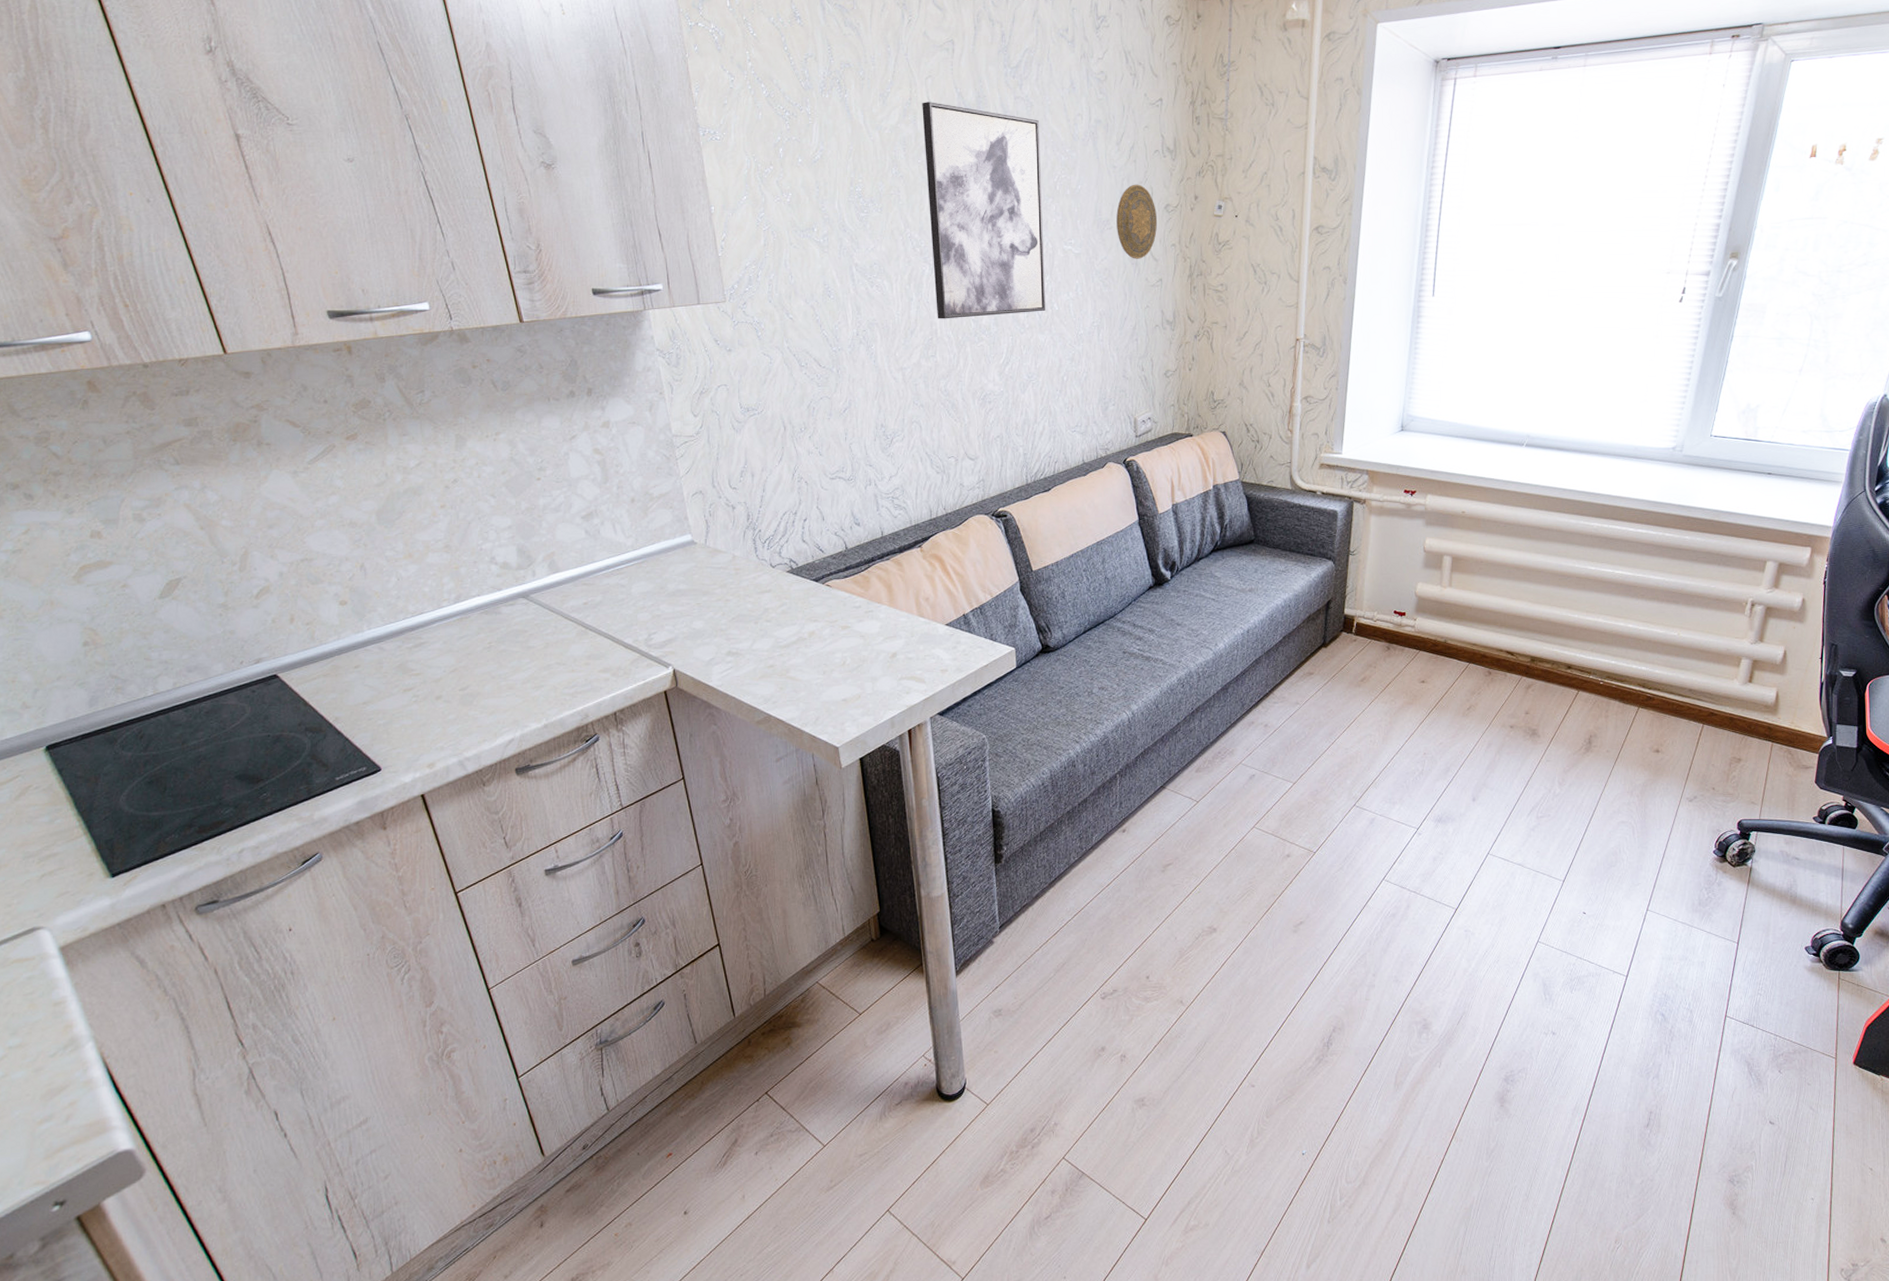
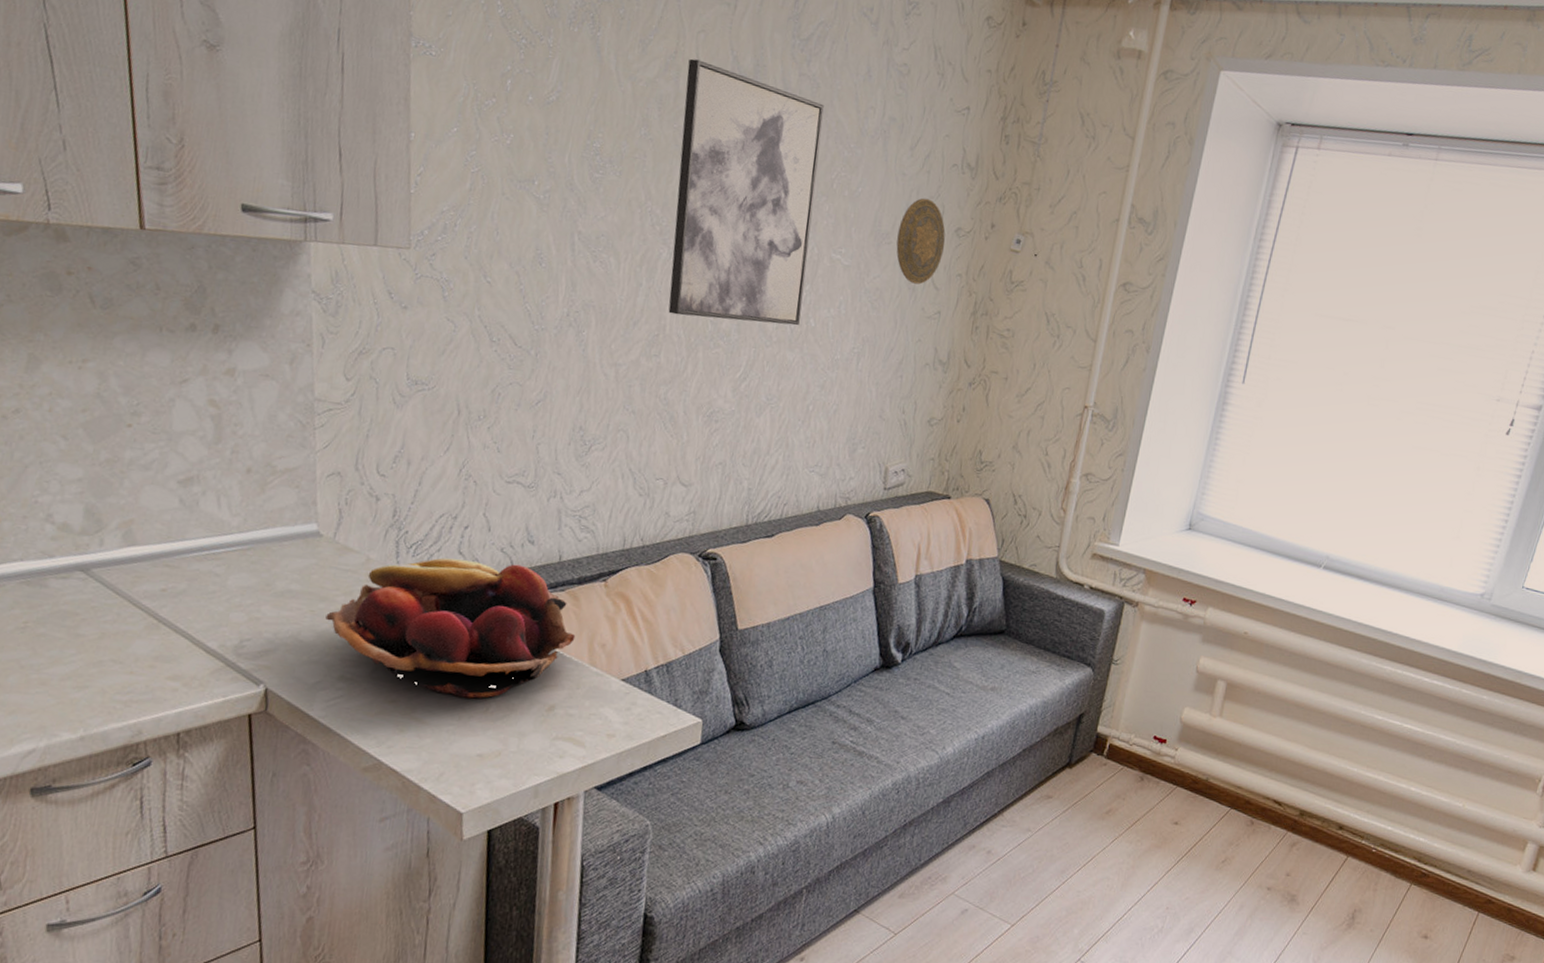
fruit basket: none [709,544,904,656] -> present [325,557,576,699]

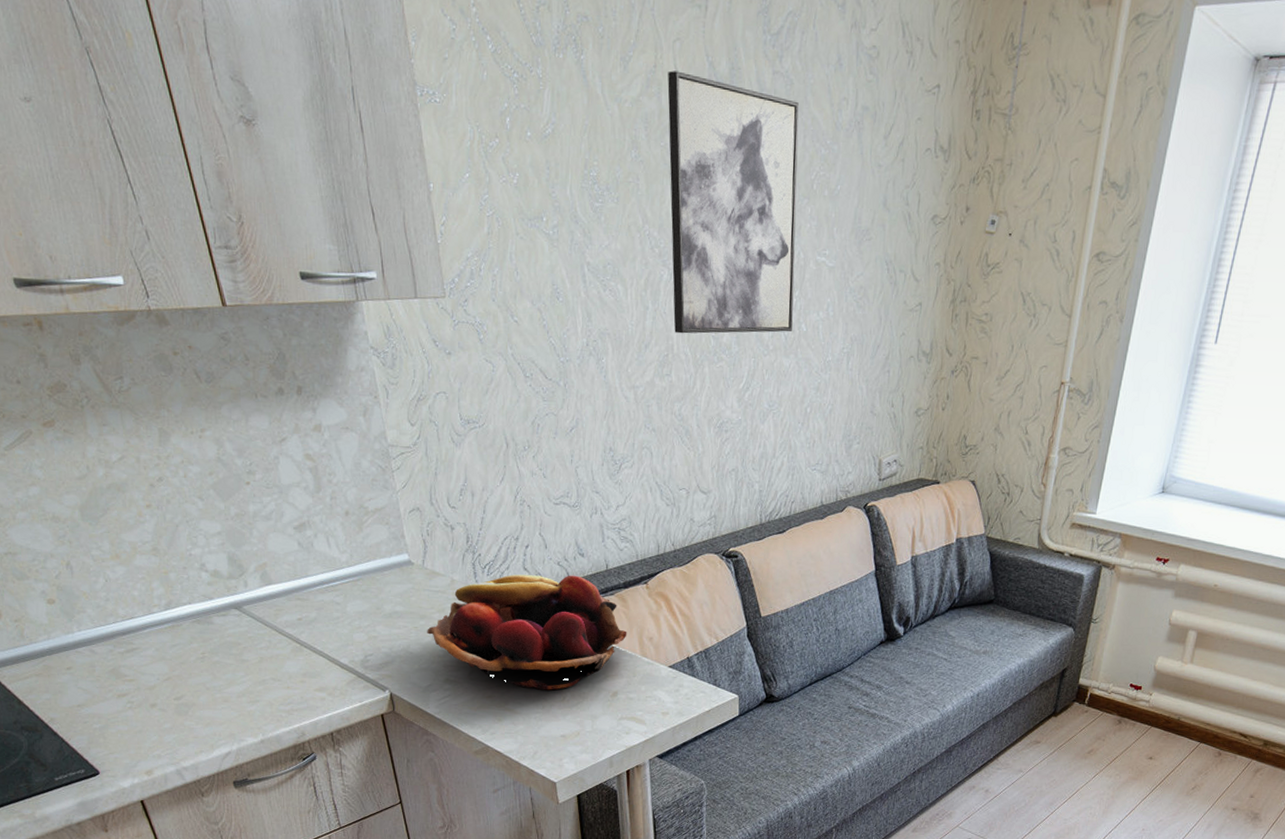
decorative plate: present [896,197,946,285] -> none [876,188,923,278]

